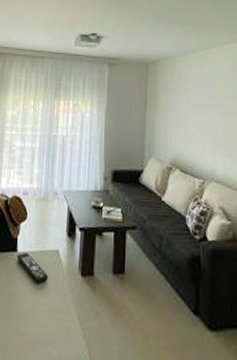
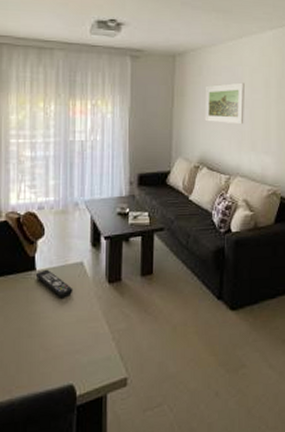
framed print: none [177,89,218,130] -> present [204,82,245,125]

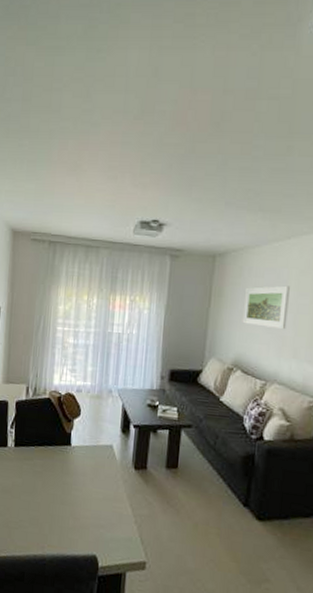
remote control: present [35,269,73,298] -> none [70,446,102,475]

